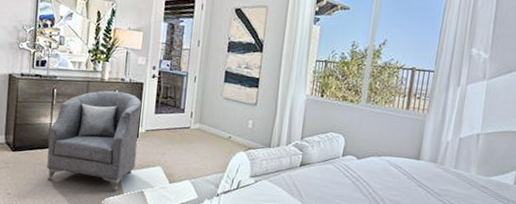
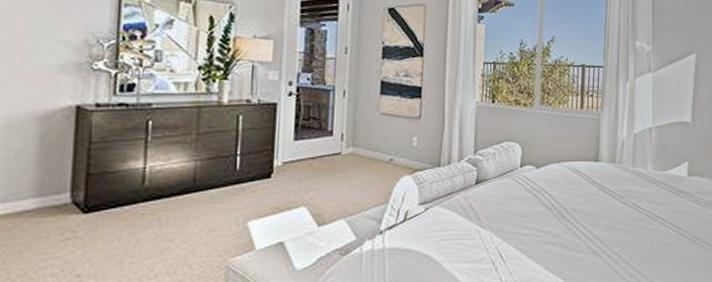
armchair: present [47,90,142,191] -> none [140,116,276,247]

